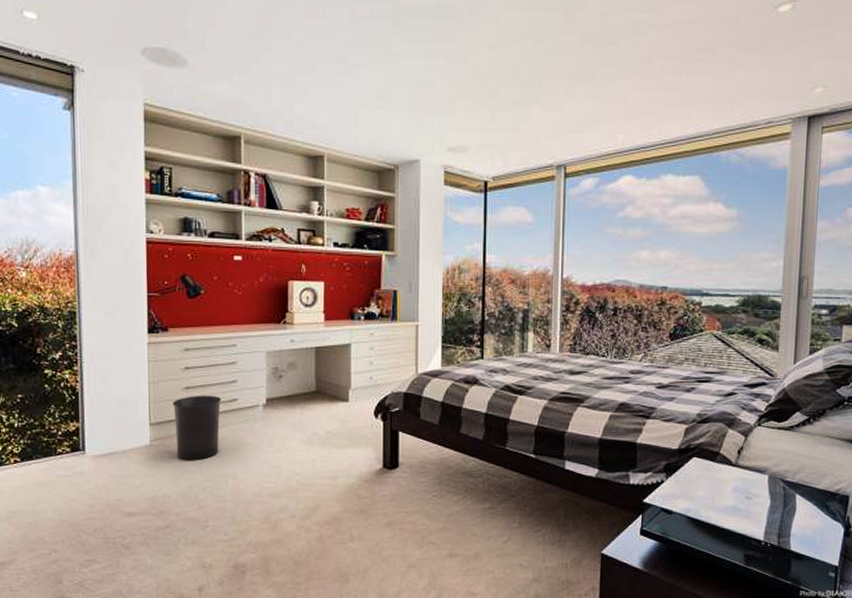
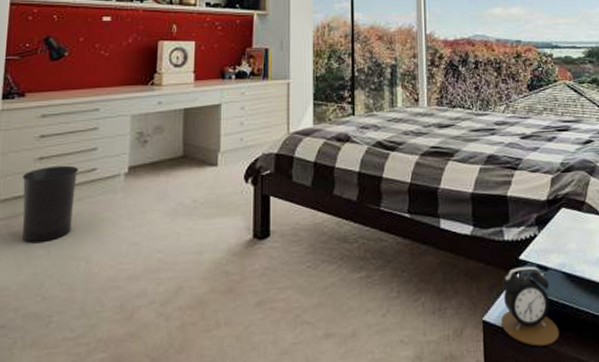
alarm clock: none [619,508,677,580] -> present [500,266,559,347]

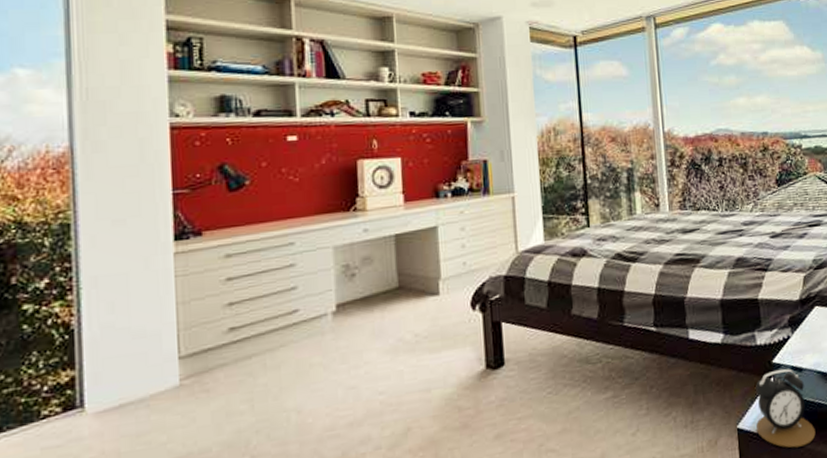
waste bin: present [22,165,79,244] -> none [210,308,278,399]

